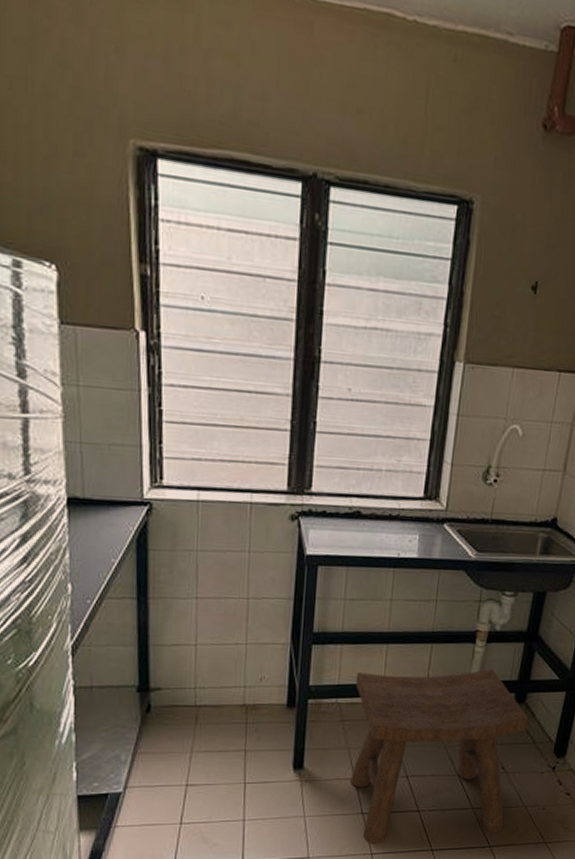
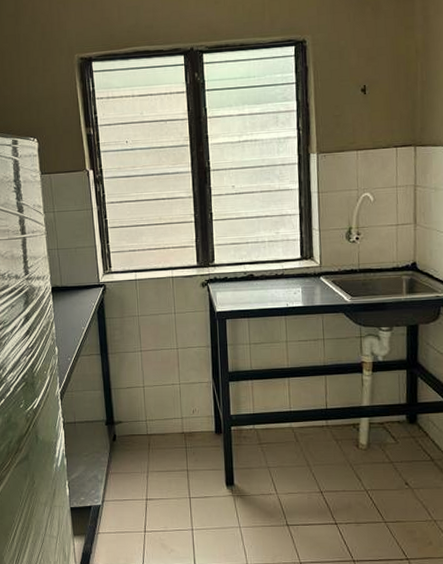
stool: present [350,668,529,845] -> none [266,394,423,554]

